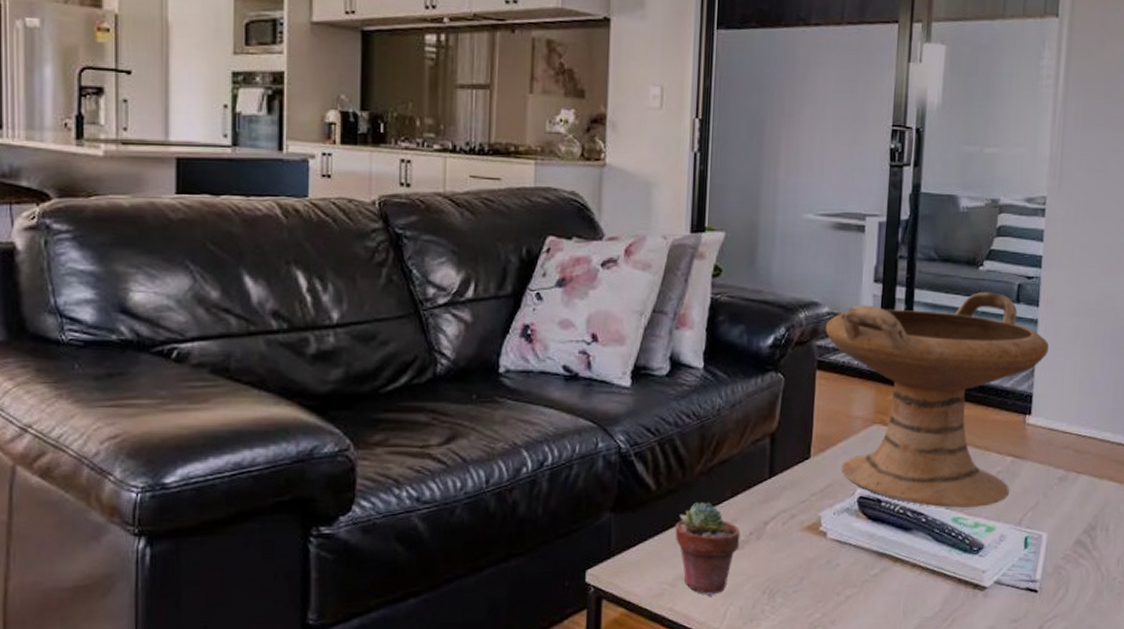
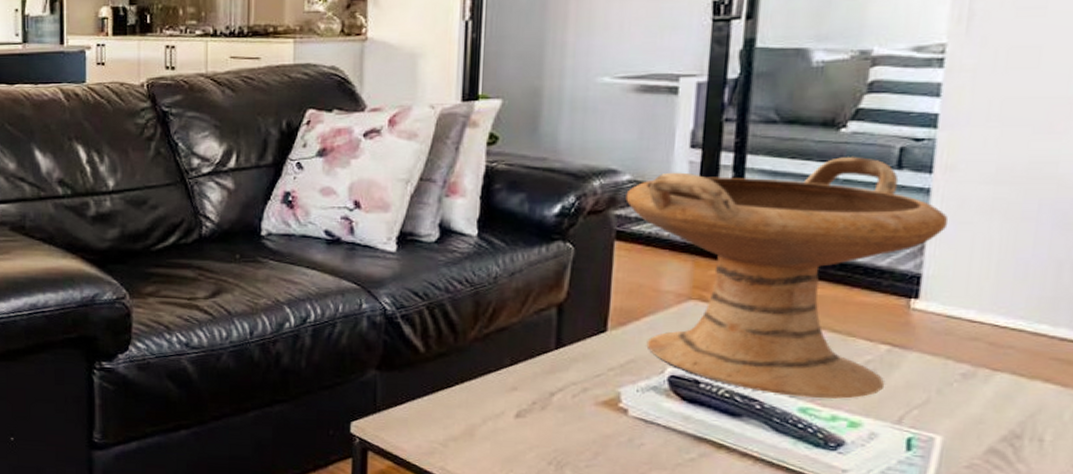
potted succulent: present [675,502,741,595] -> none [446,367,522,459]

